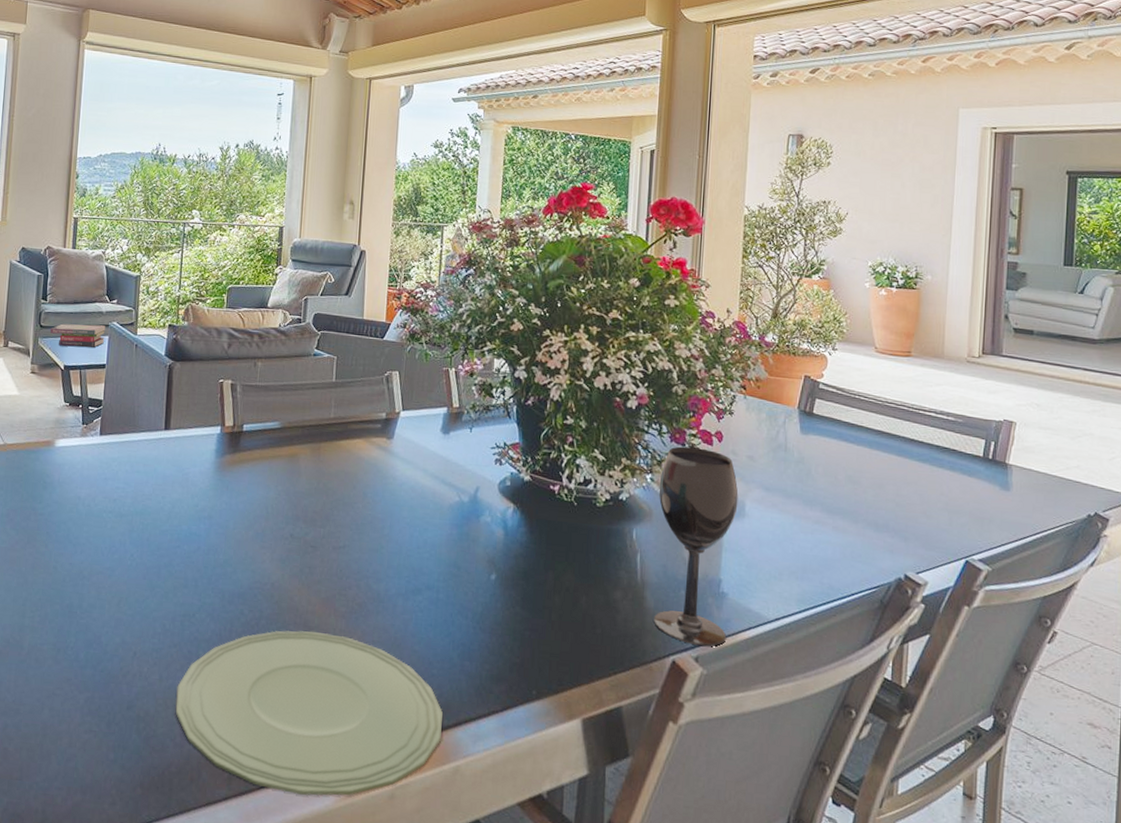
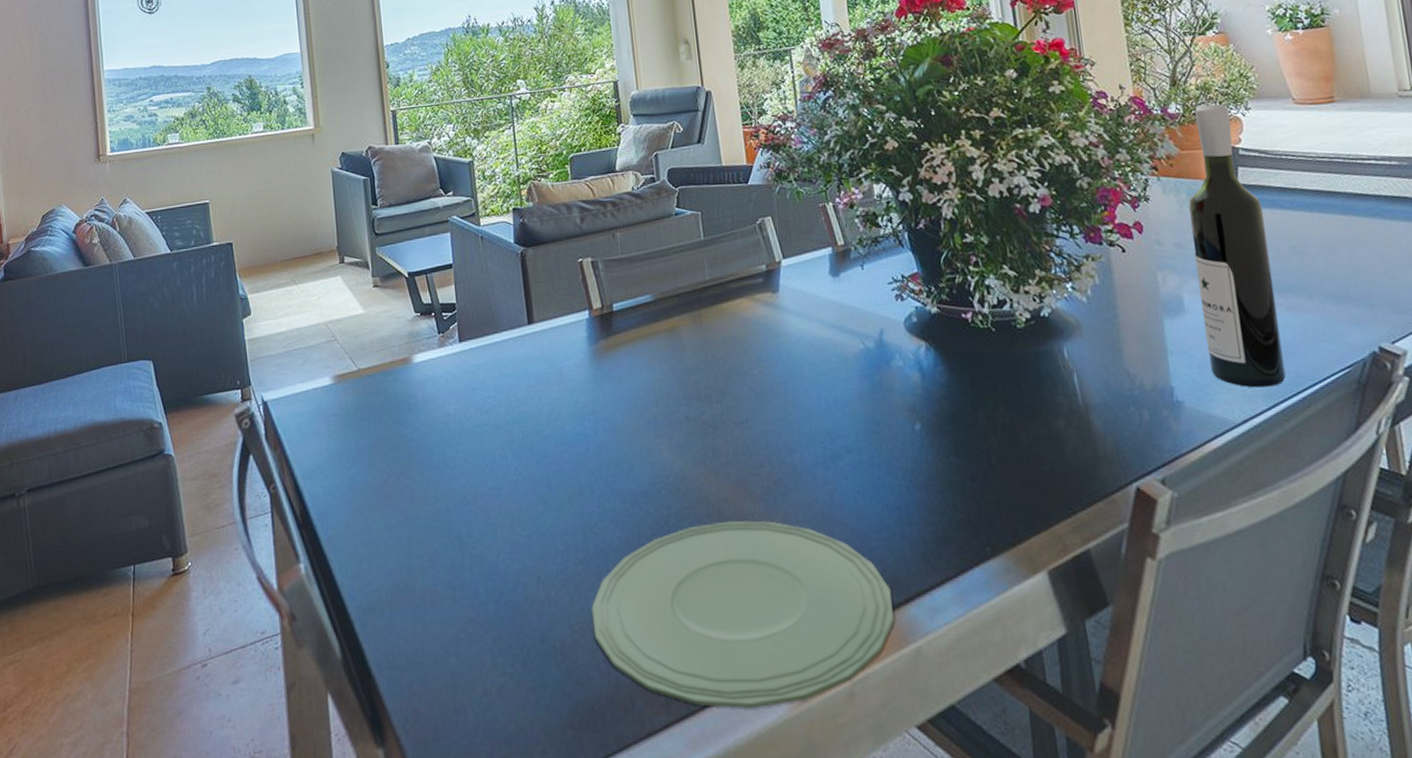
books: present [50,323,105,347] -> none [386,222,447,252]
wine glass: present [654,446,739,647] -> none [1081,243,1193,467]
bottle: none [756,339,830,594] -> present [1188,104,1286,388]

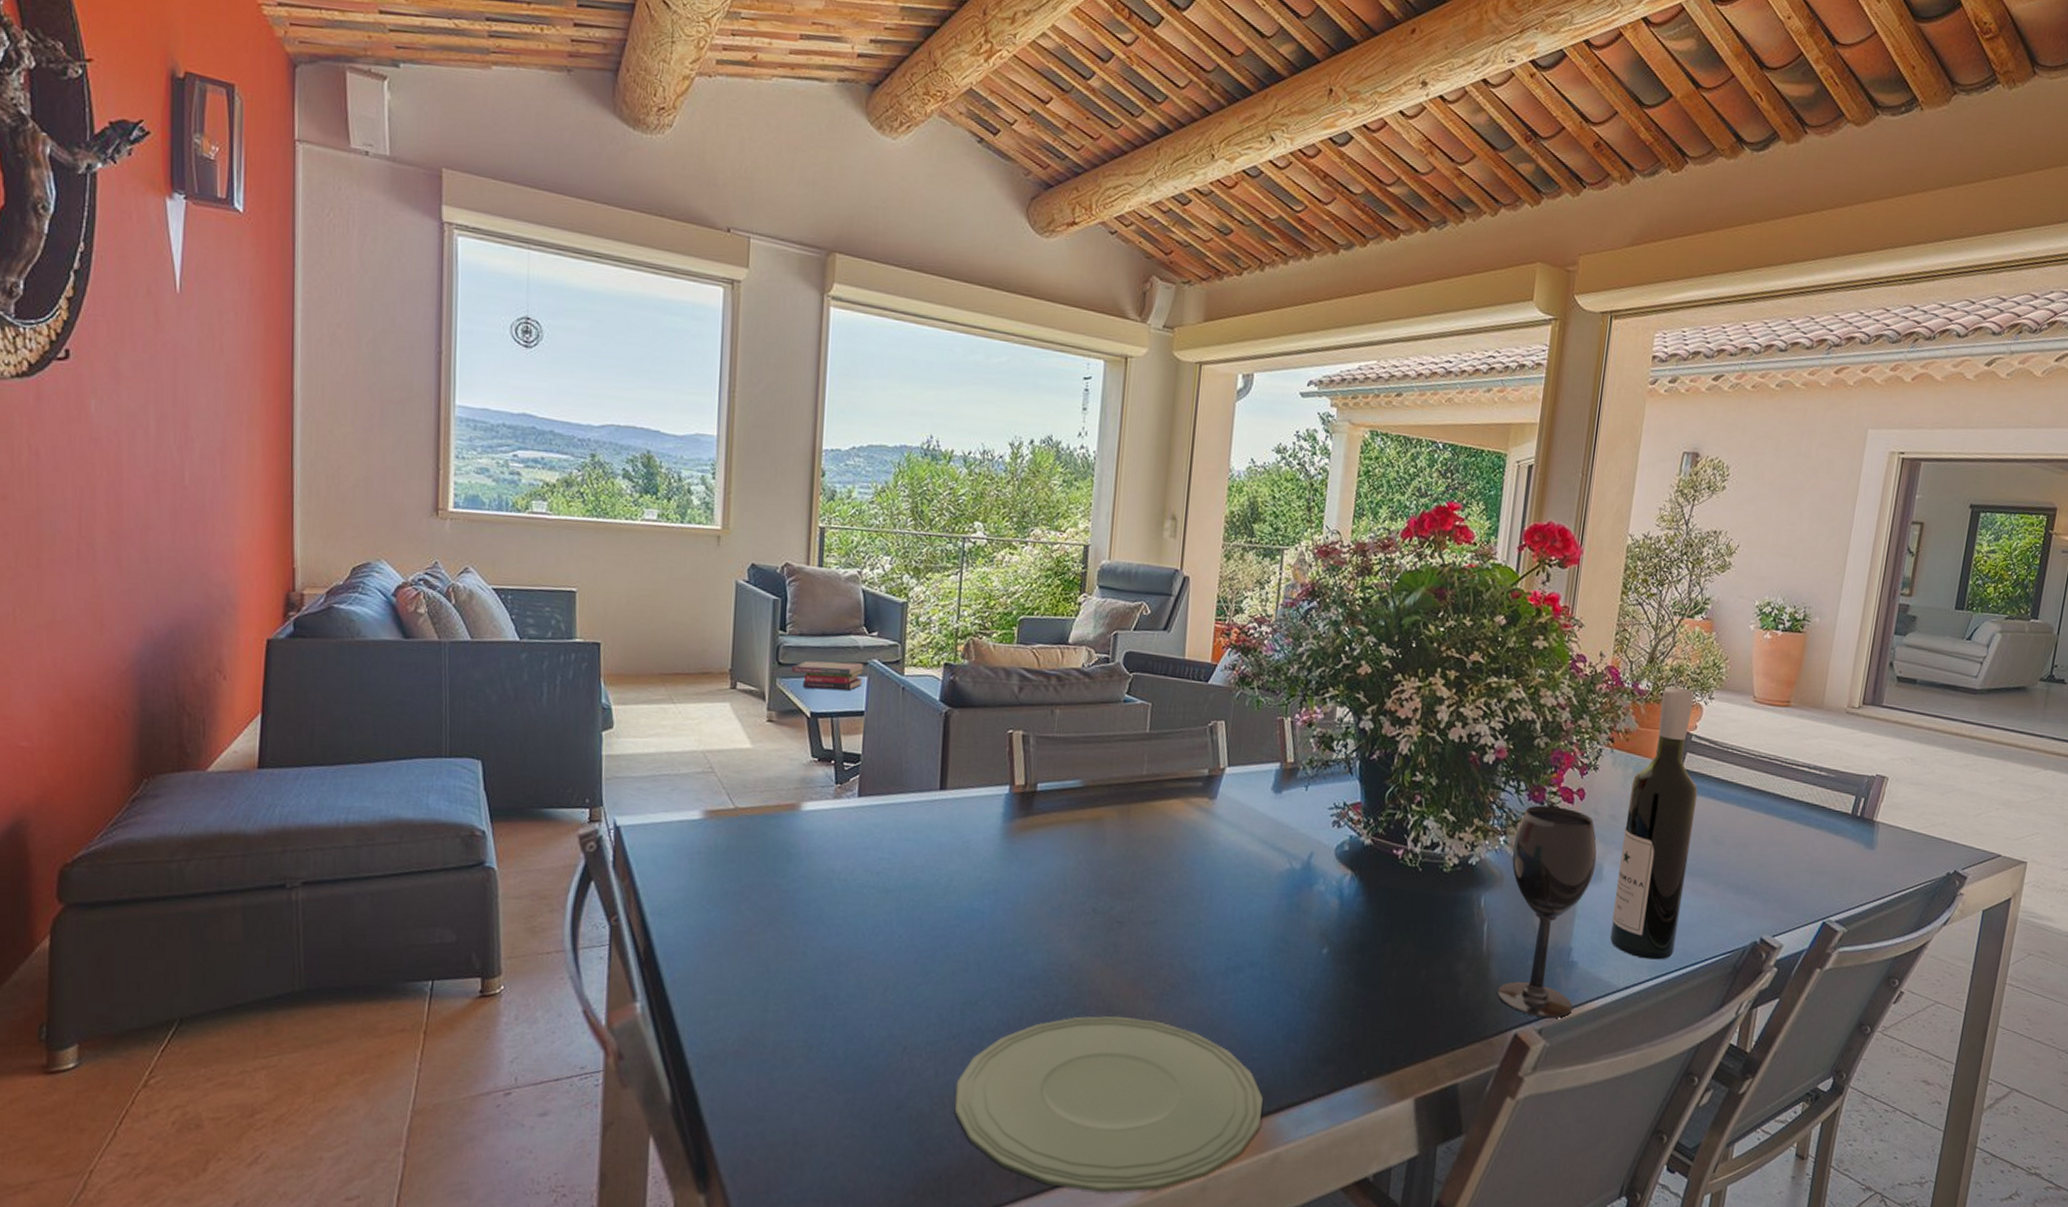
books: none [386,222,447,252] -> present [791,660,863,690]
wine glass: none [1081,243,1193,467] -> present [1497,805,1597,1019]

